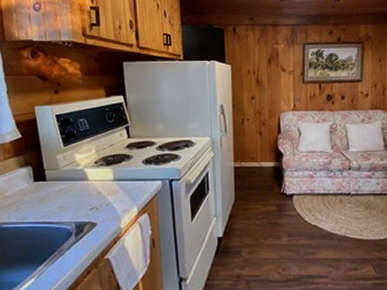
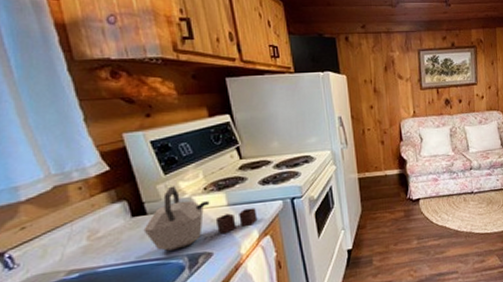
kettle: none [42,157,138,216] -> present [143,186,258,251]

